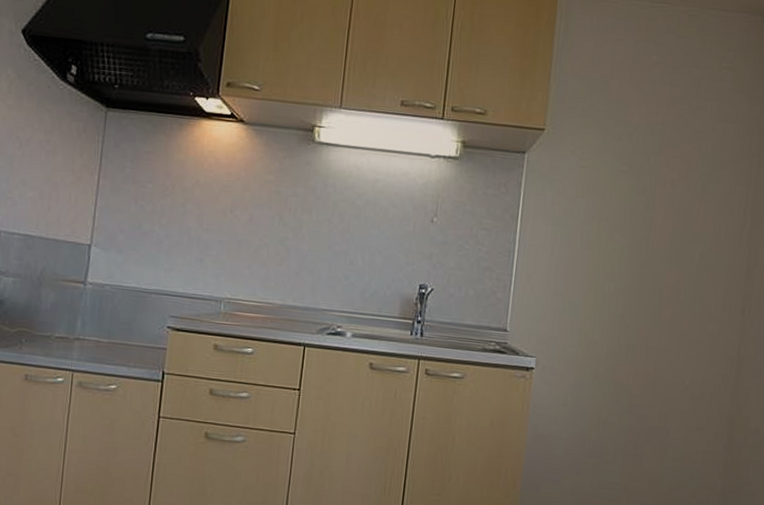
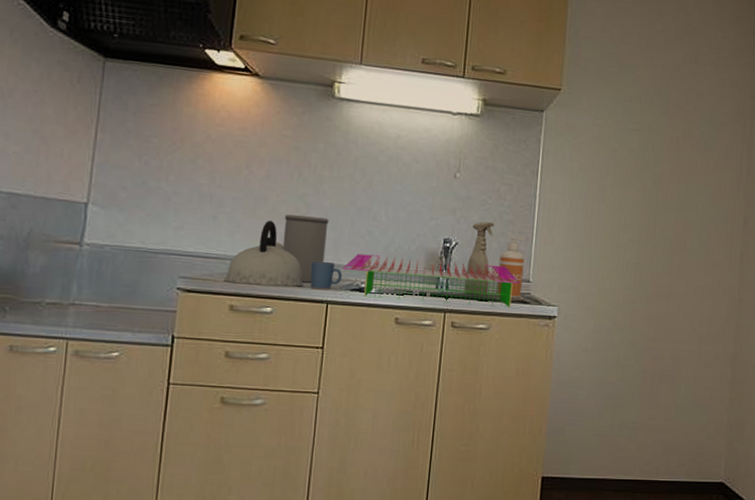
kettle: none [209,263,282,330] -> present [223,220,303,288]
canister: none [263,258,307,325] -> present [282,214,329,283]
mug: none [288,304,320,334] -> present [310,261,343,291]
dish rack: none [320,298,497,358] -> present [343,254,520,308]
spray bottle: none [438,267,471,344] -> present [464,221,495,296]
soap dispenser: none [472,283,503,348] -> present [496,236,525,298]

